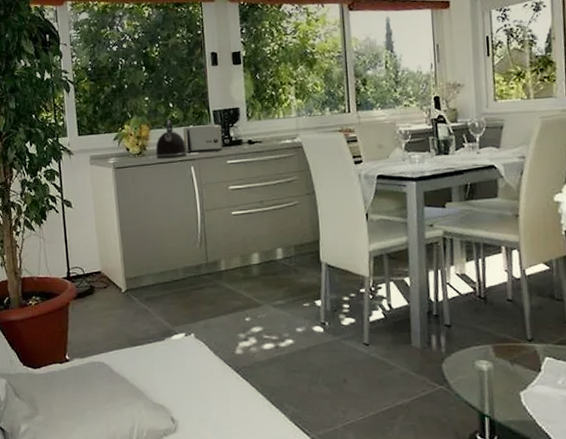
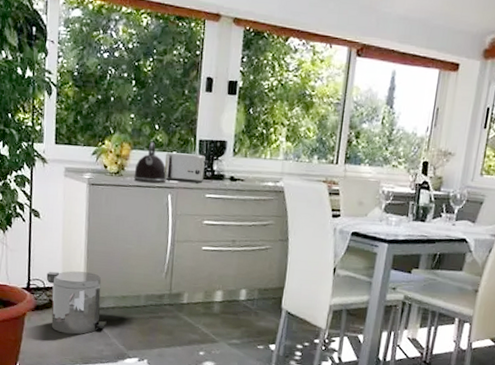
trash can: none [84,253,149,318] -> present [46,270,107,335]

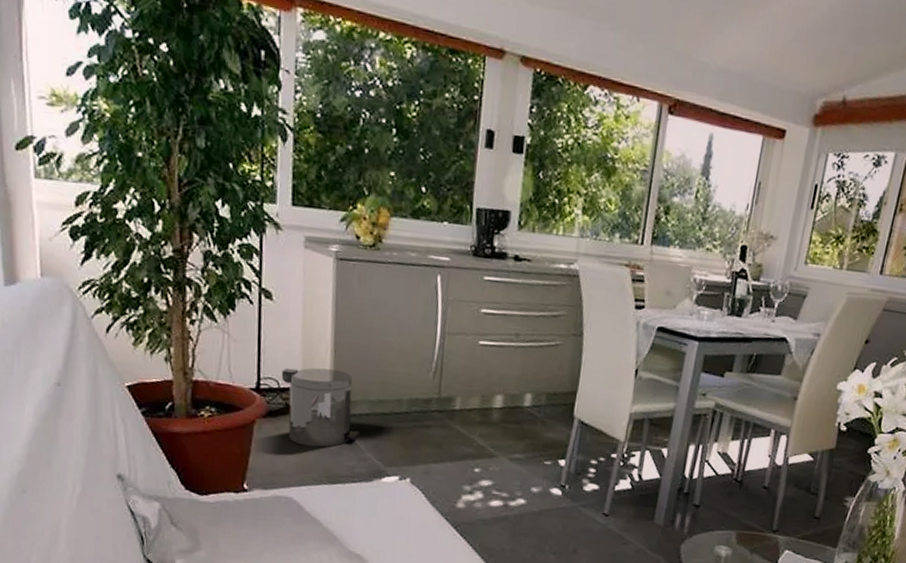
kettle: present [133,141,167,184] -> none [394,207,435,262]
toaster: present [164,152,209,184] -> none [432,222,488,263]

